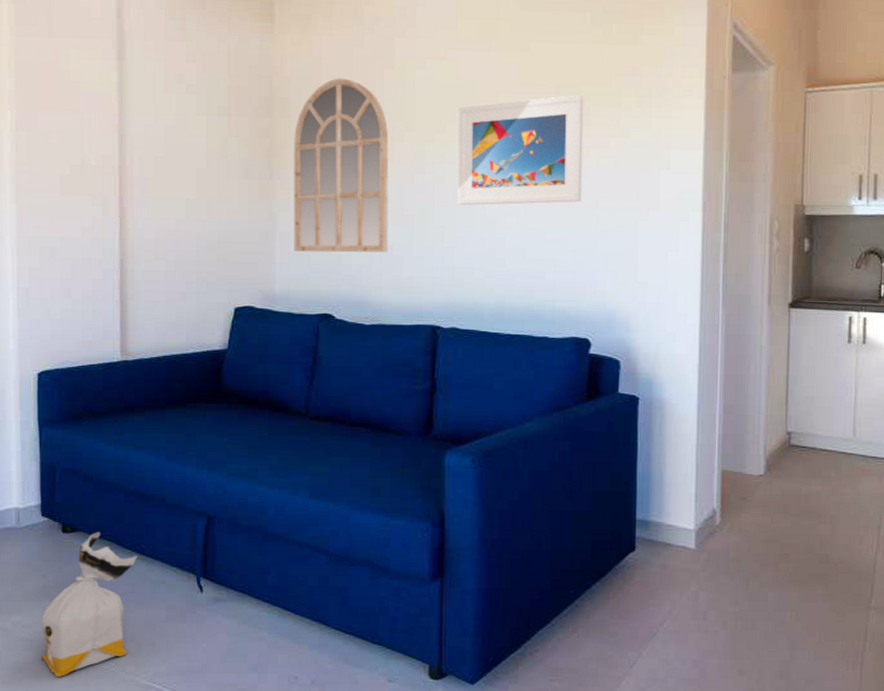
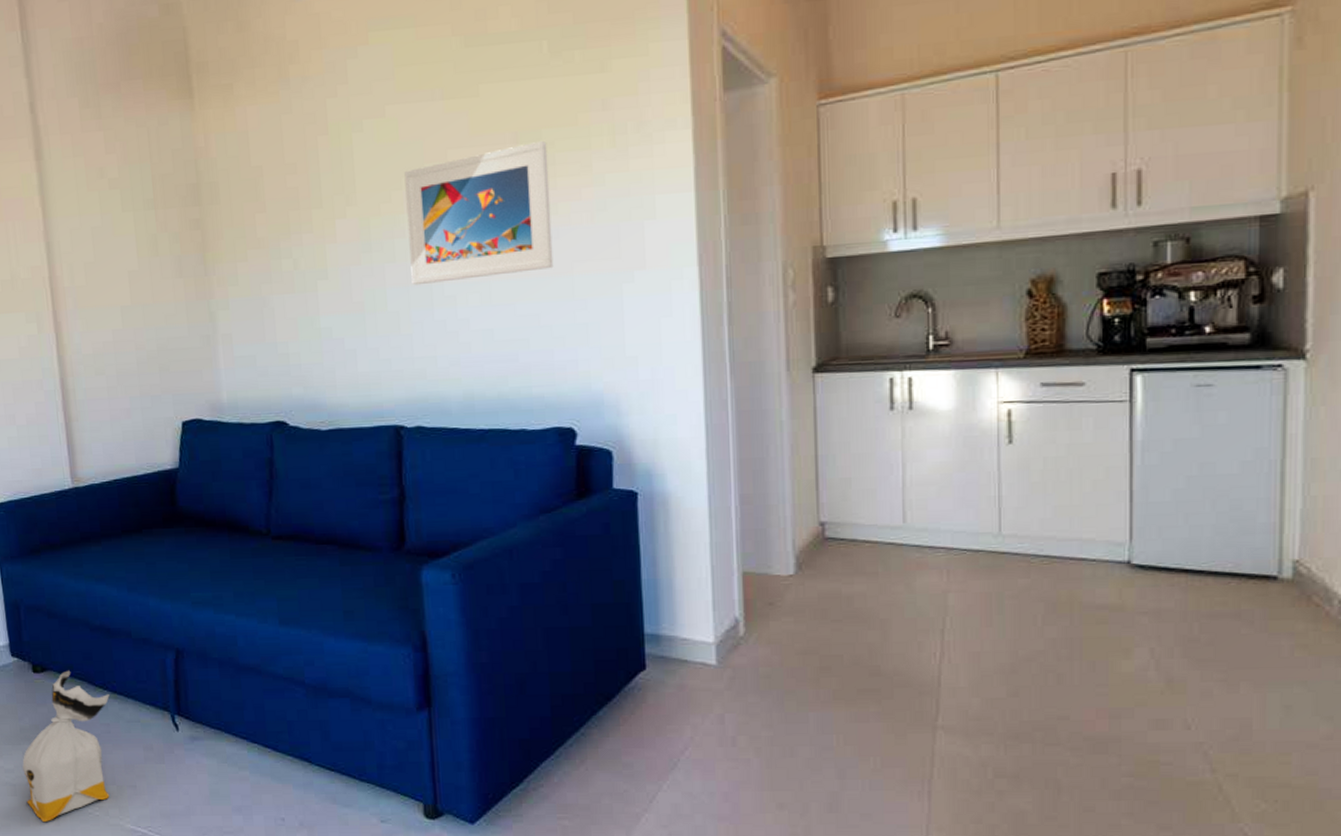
mirror: present [294,78,389,253] -> none [226,152,339,354]

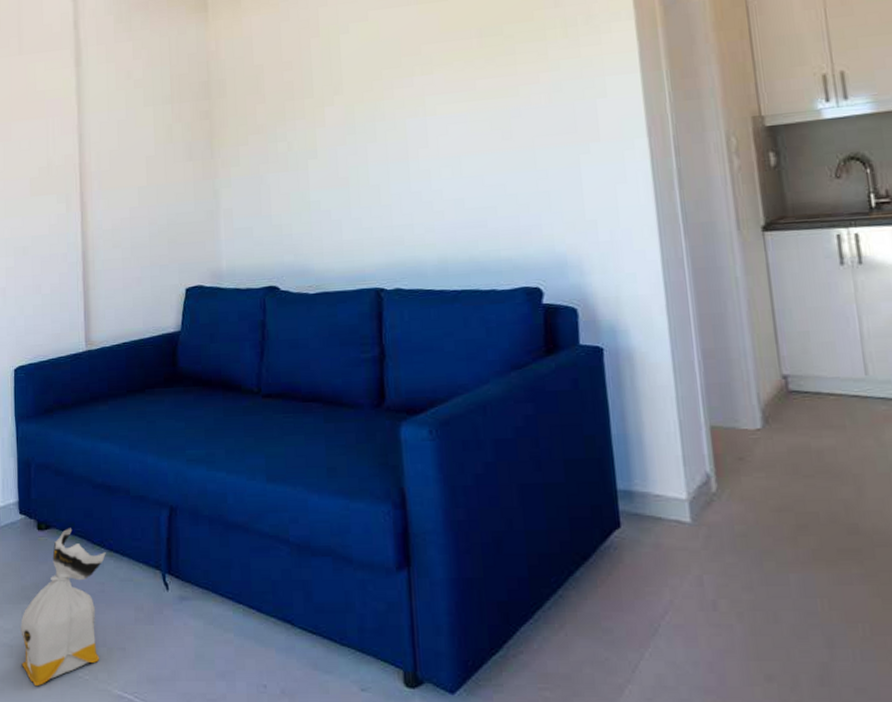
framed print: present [404,140,554,286] -> none [384,34,517,162]

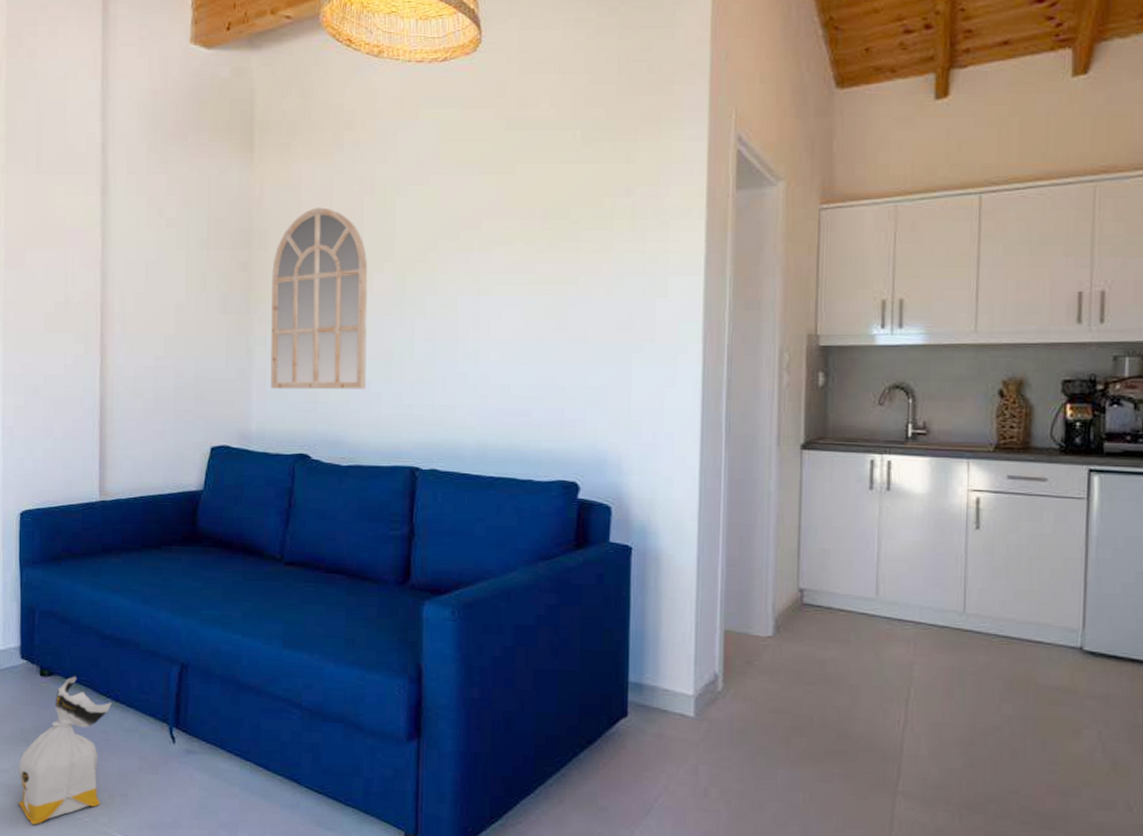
mirror: none [231,53,326,227] -> present [270,207,368,390]

